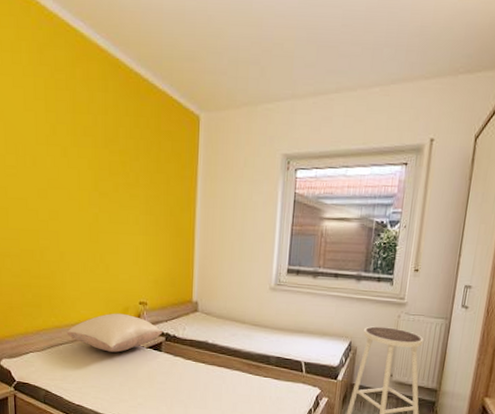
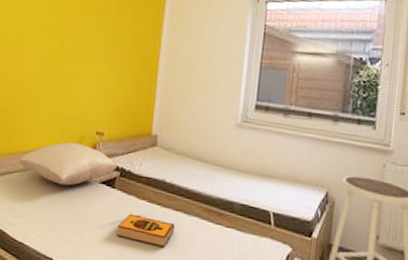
hardback book: none [167,372,218,399] -> present [117,213,174,248]

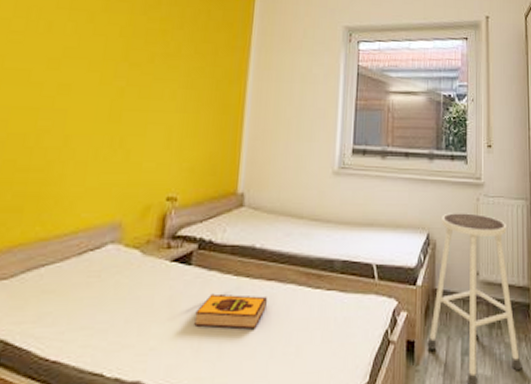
pillow: present [19,142,118,186] -> none [54,214,195,272]

